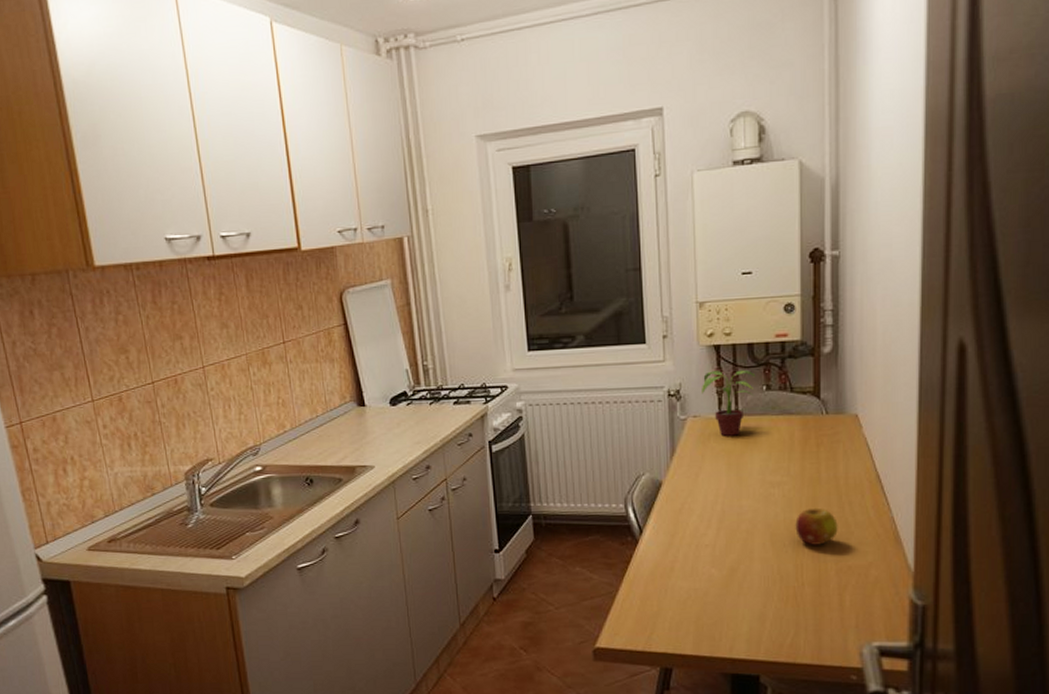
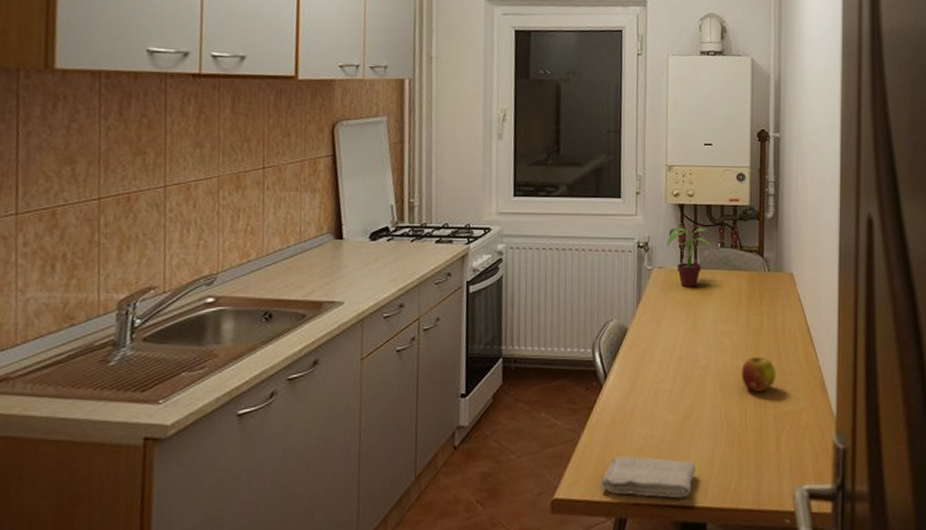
washcloth: none [643,609,745,650] -> present [601,456,695,498]

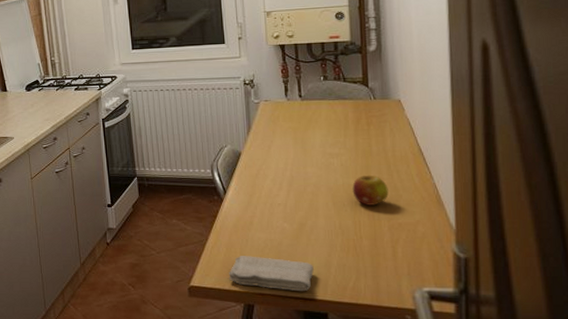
potted plant: present [667,227,713,287] -> none [271,64,315,116]

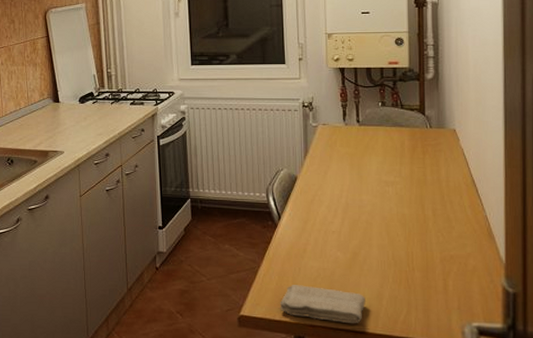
fruit: present [352,175,389,206] -> none [406,204,441,236]

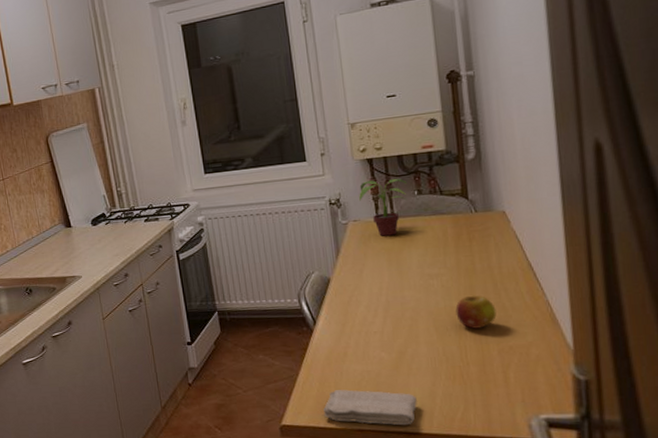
potted plant: none [330,88,373,142] -> present [359,178,408,236]
fruit: none [406,204,441,236] -> present [455,295,497,329]

